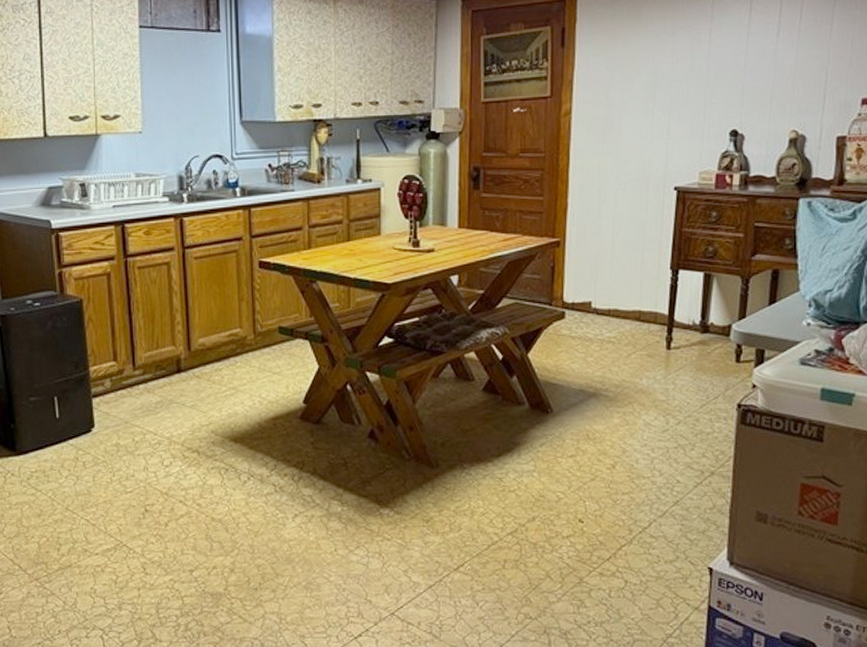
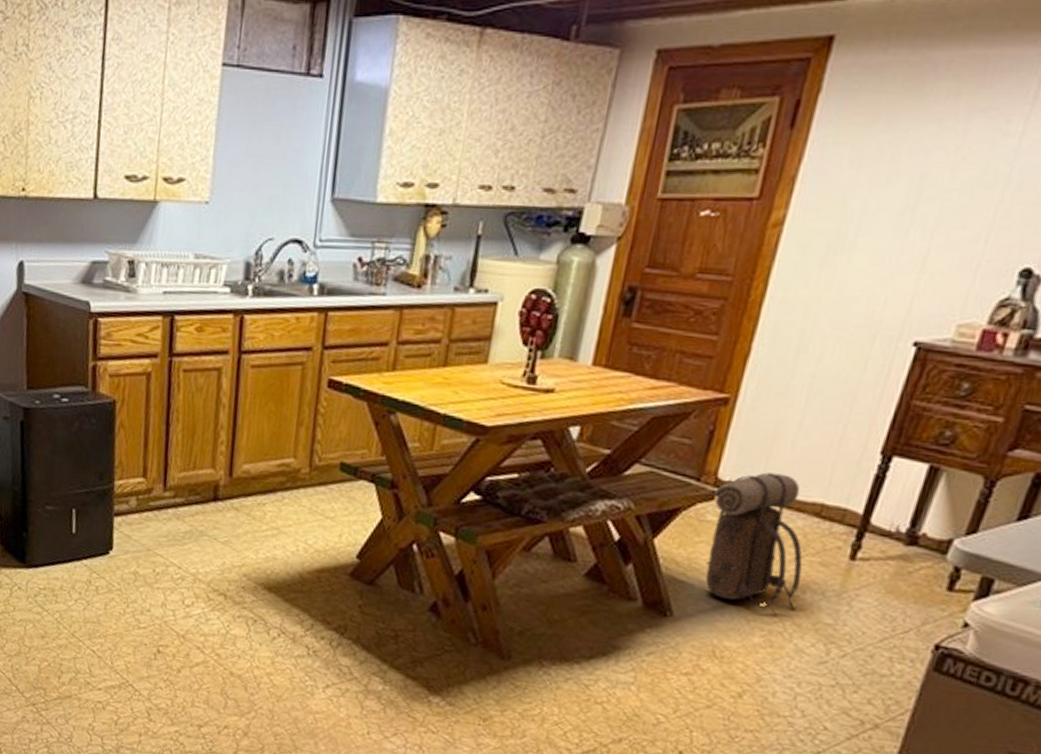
backpack: none [563,292,638,400] -> present [705,472,803,616]

